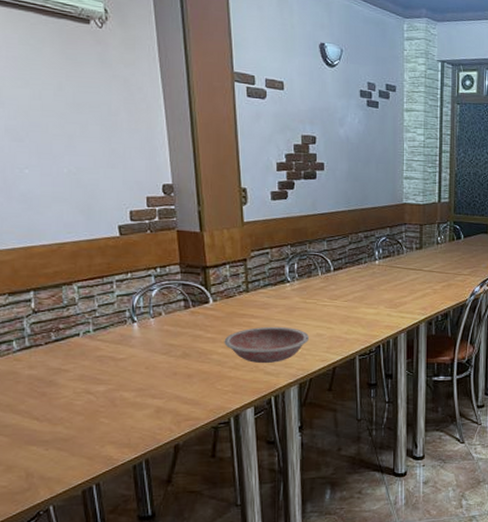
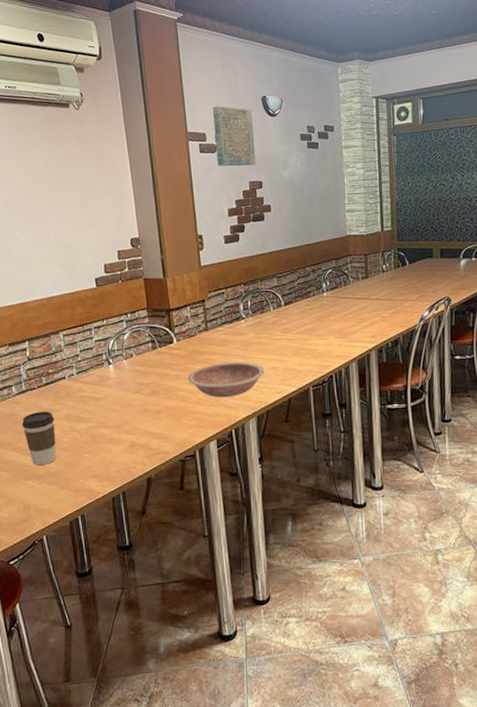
coffee cup: none [24,370,67,431] -> present [21,410,56,466]
wall art: none [263,46,310,119] -> present [212,106,255,167]

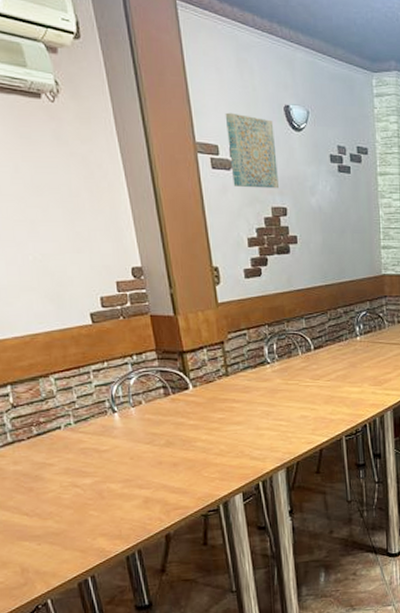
coffee cup: present [21,410,56,466] -> none [10,464,56,526]
bowl: present [187,361,265,398] -> none [207,410,294,449]

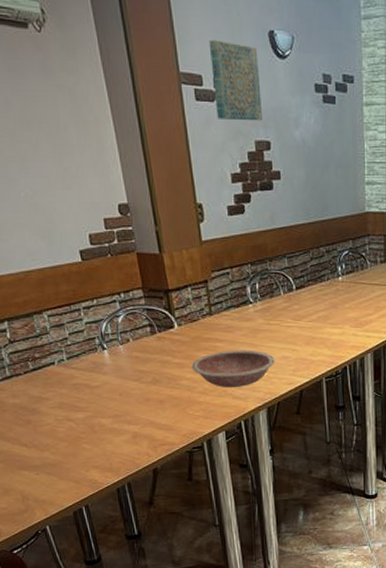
bowl: none [207,410,294,449] -> present [191,349,276,388]

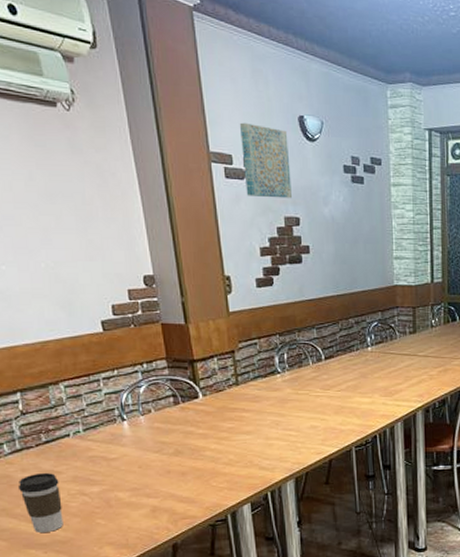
coffee cup: none [9,398,52,456] -> present [17,472,63,534]
bowl: present [191,349,276,388] -> none [216,419,304,459]

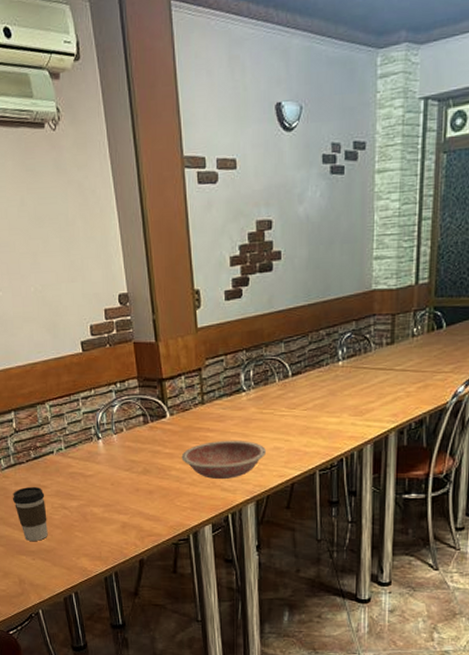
bowl: none [216,419,304,459] -> present [181,440,267,480]
wall art: present [239,122,292,199] -> none [213,118,265,201]

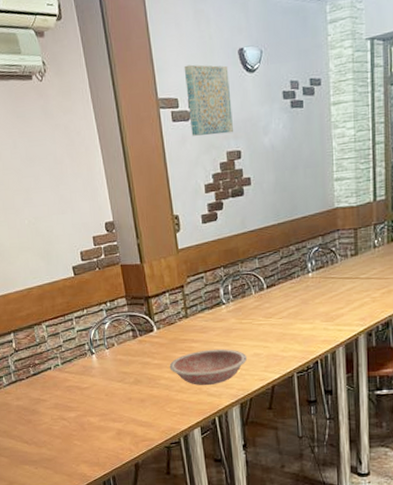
coffee cup: present [12,486,48,542] -> none [14,400,49,452]
wall art: none [213,118,265,201] -> present [184,64,233,136]

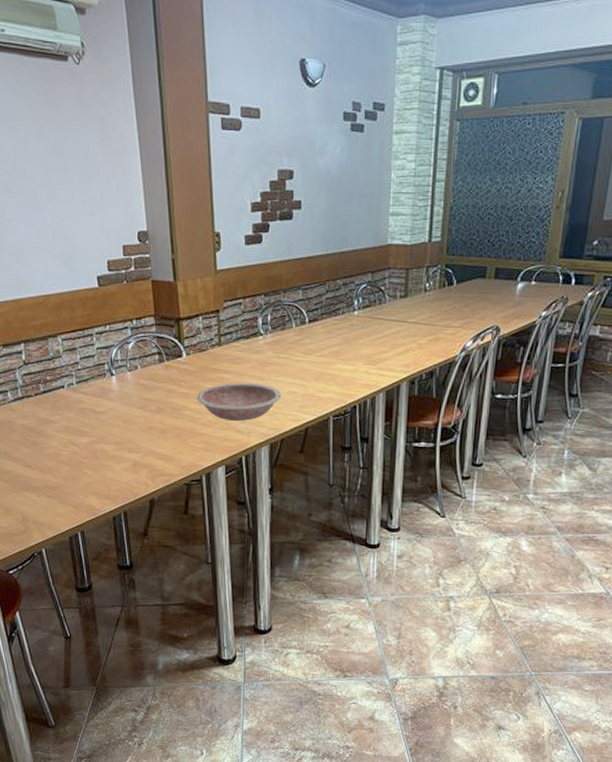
wall art: present [184,64,233,136] -> none [239,69,288,150]

